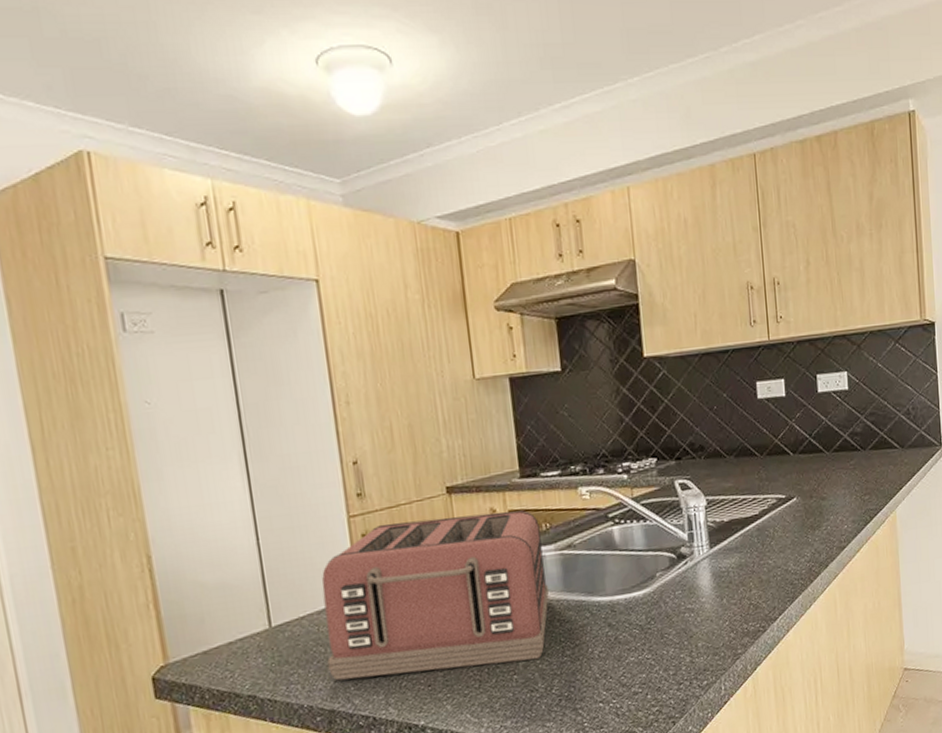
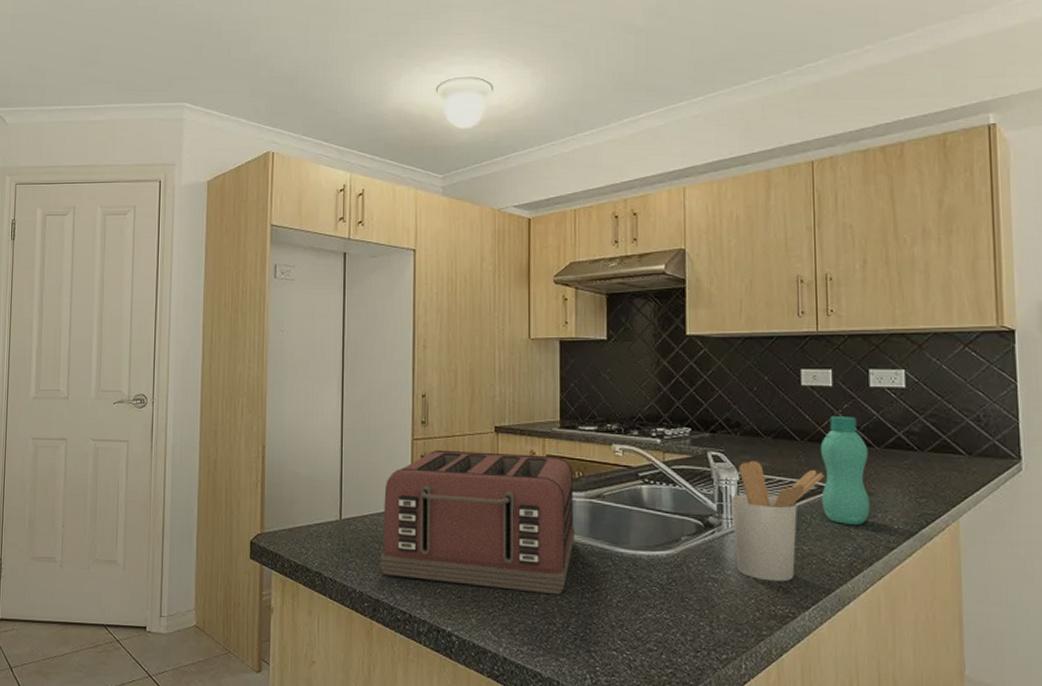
utensil holder: none [701,482,784,602] -> present [732,460,825,582]
bottle: none [778,424,824,533] -> present [820,416,870,525]

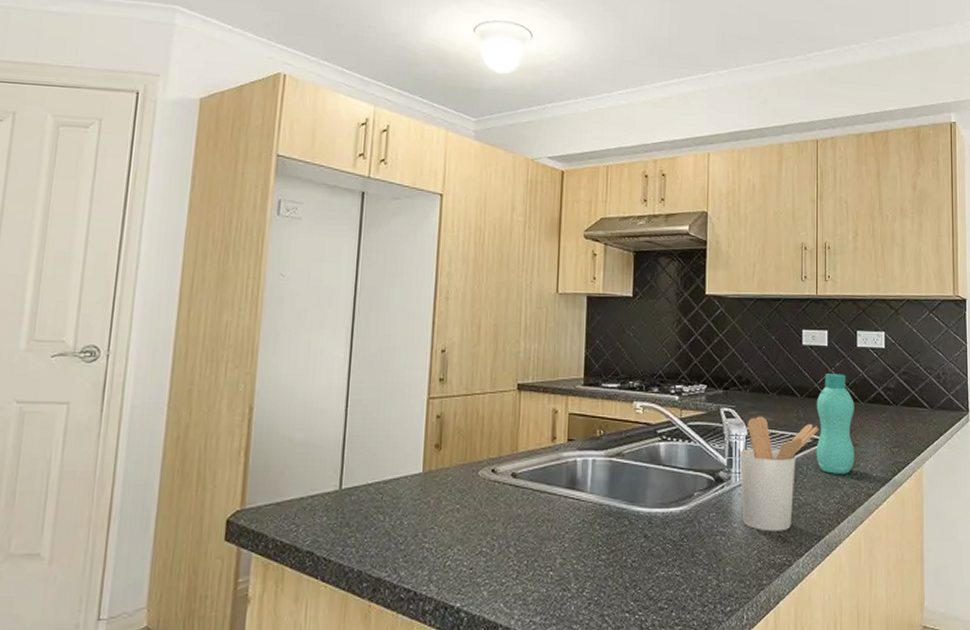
toaster: present [380,449,575,595] -> none [383,409,594,559]

